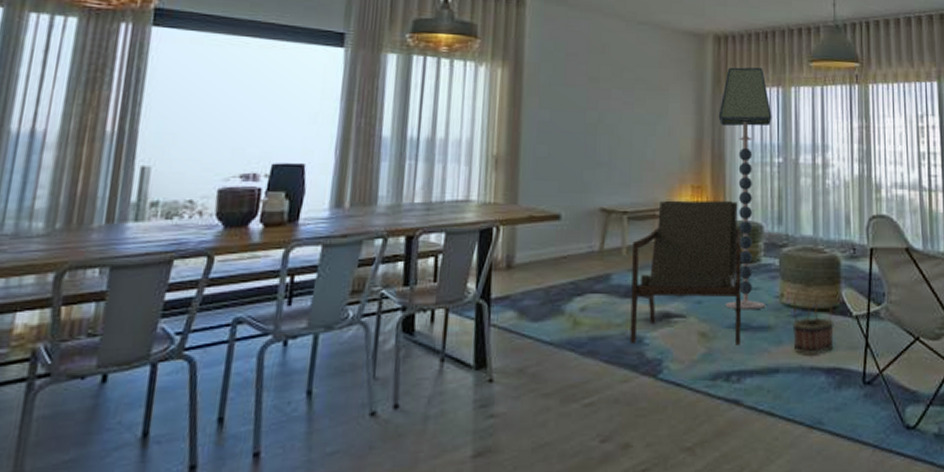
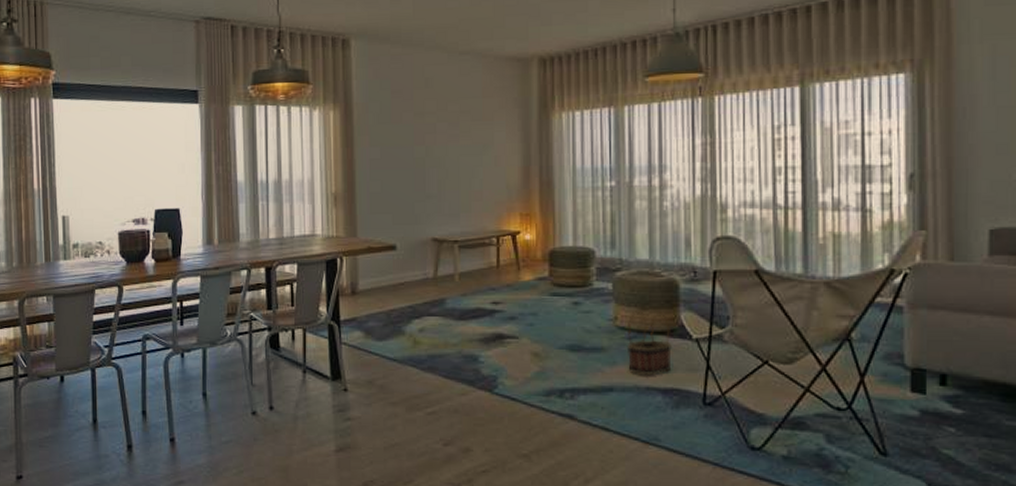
armchair: present [629,200,742,346] -> none [465,227,574,365]
floor lamp: present [718,67,772,310] -> none [545,87,603,332]

